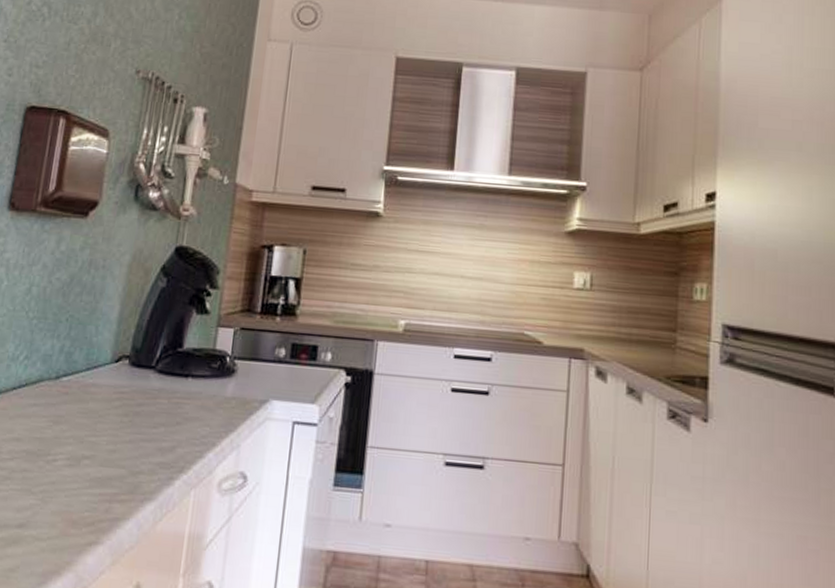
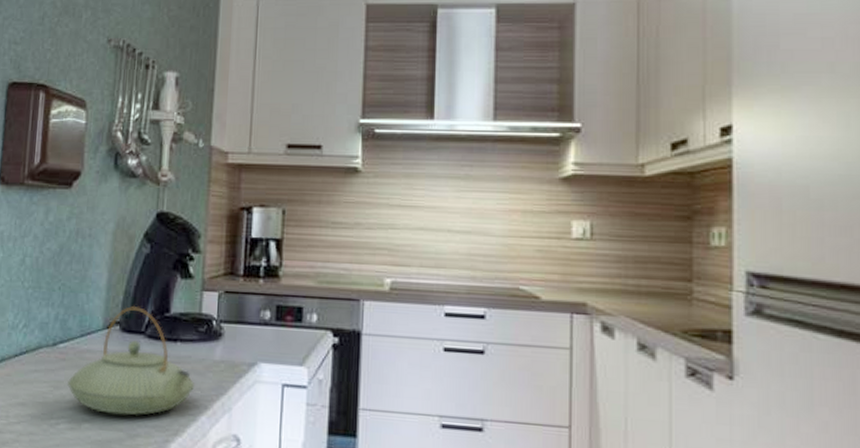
teapot: none [68,339,203,452] -> present [67,305,194,416]

